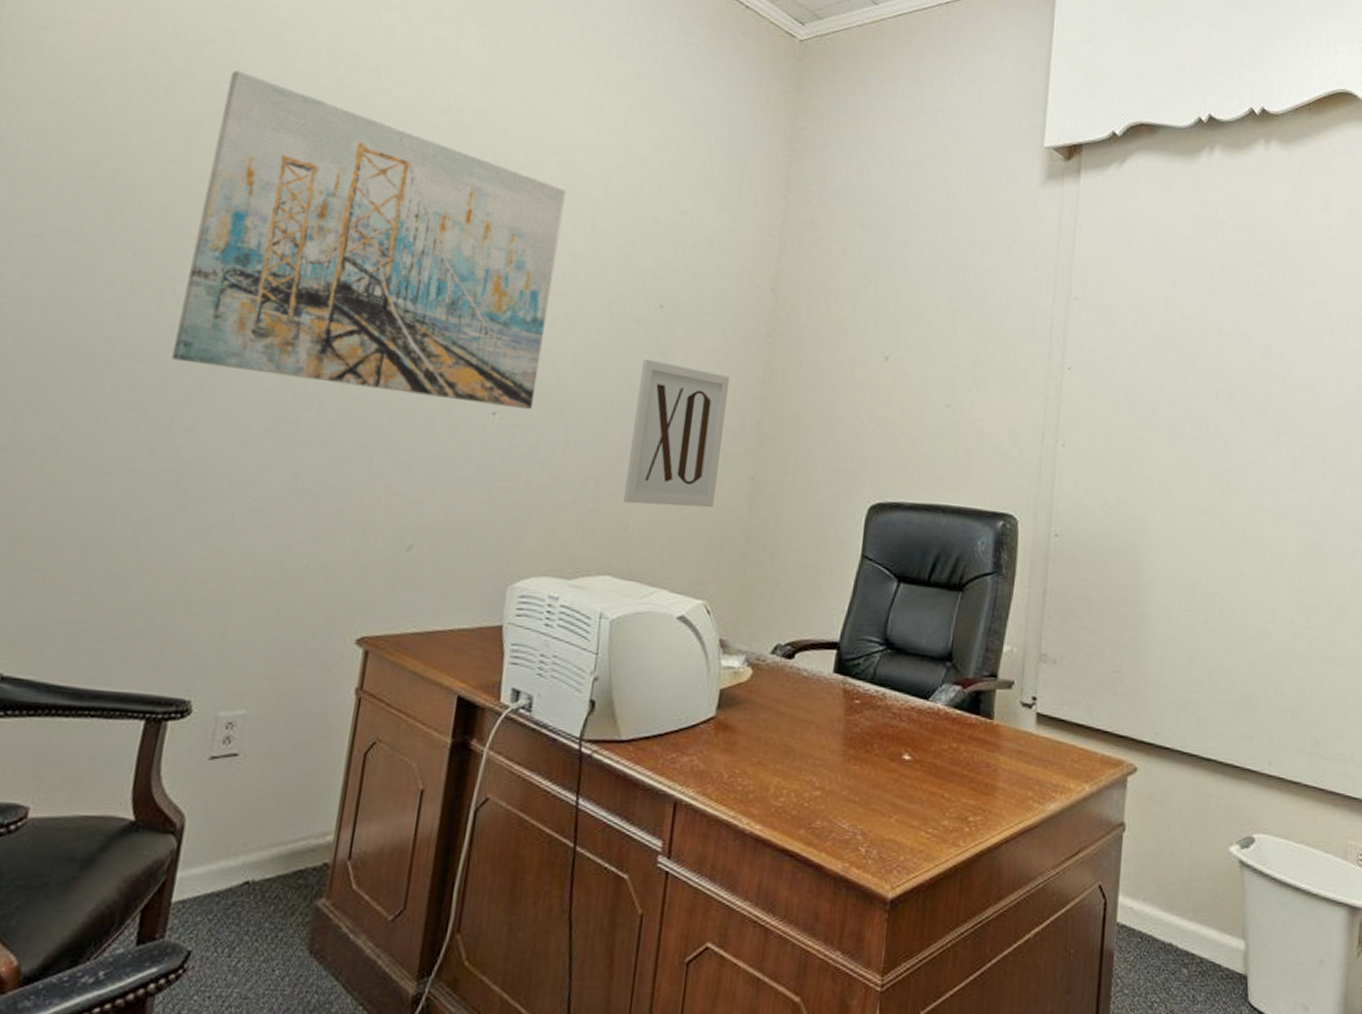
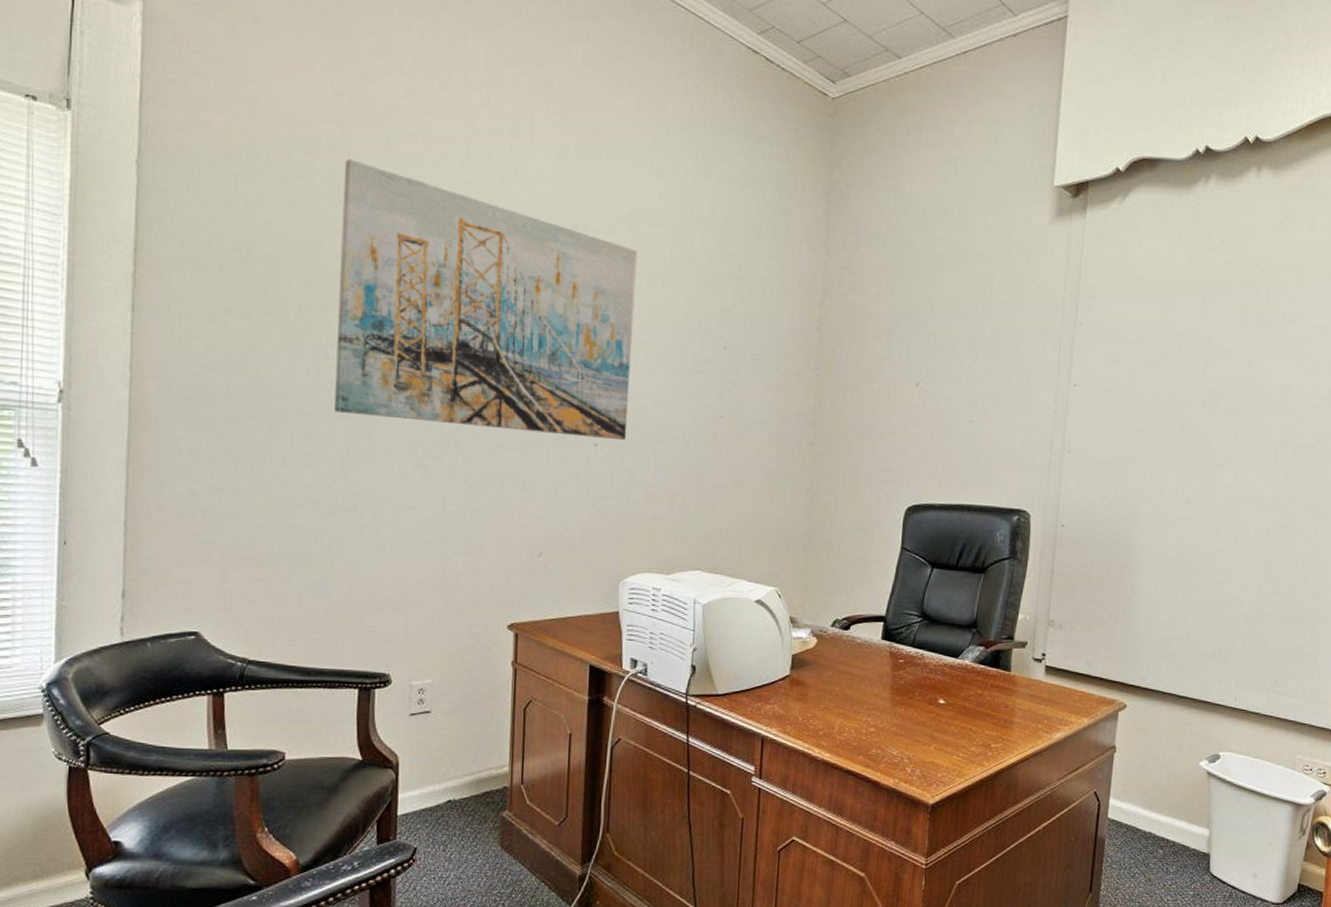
wall art: present [622,358,730,508] -> none [705,393,787,514]

